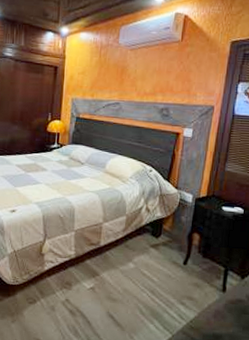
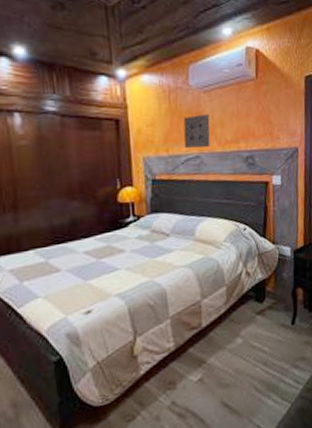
wall art: none [107,68,133,96] -> present [183,113,210,148]

